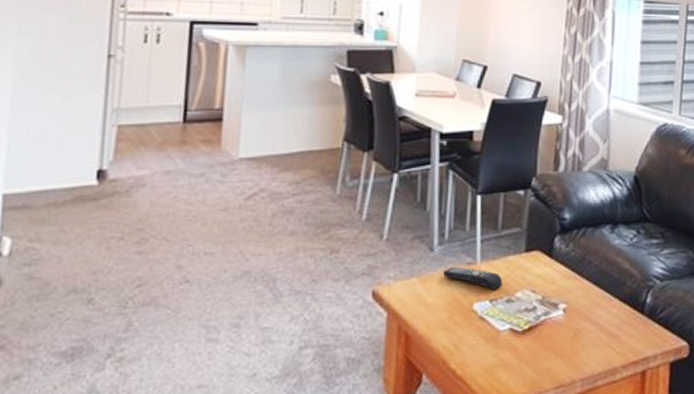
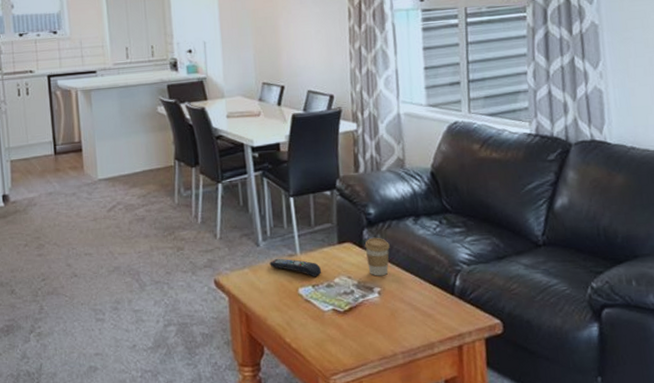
coffee cup: none [554,246,582,291] -> present [364,237,390,276]

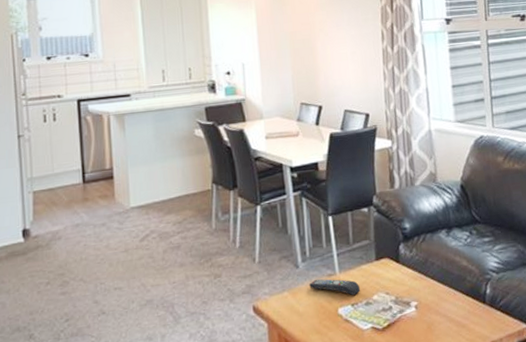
coffee cup: present [364,237,390,276] -> none [401,251,425,291]

